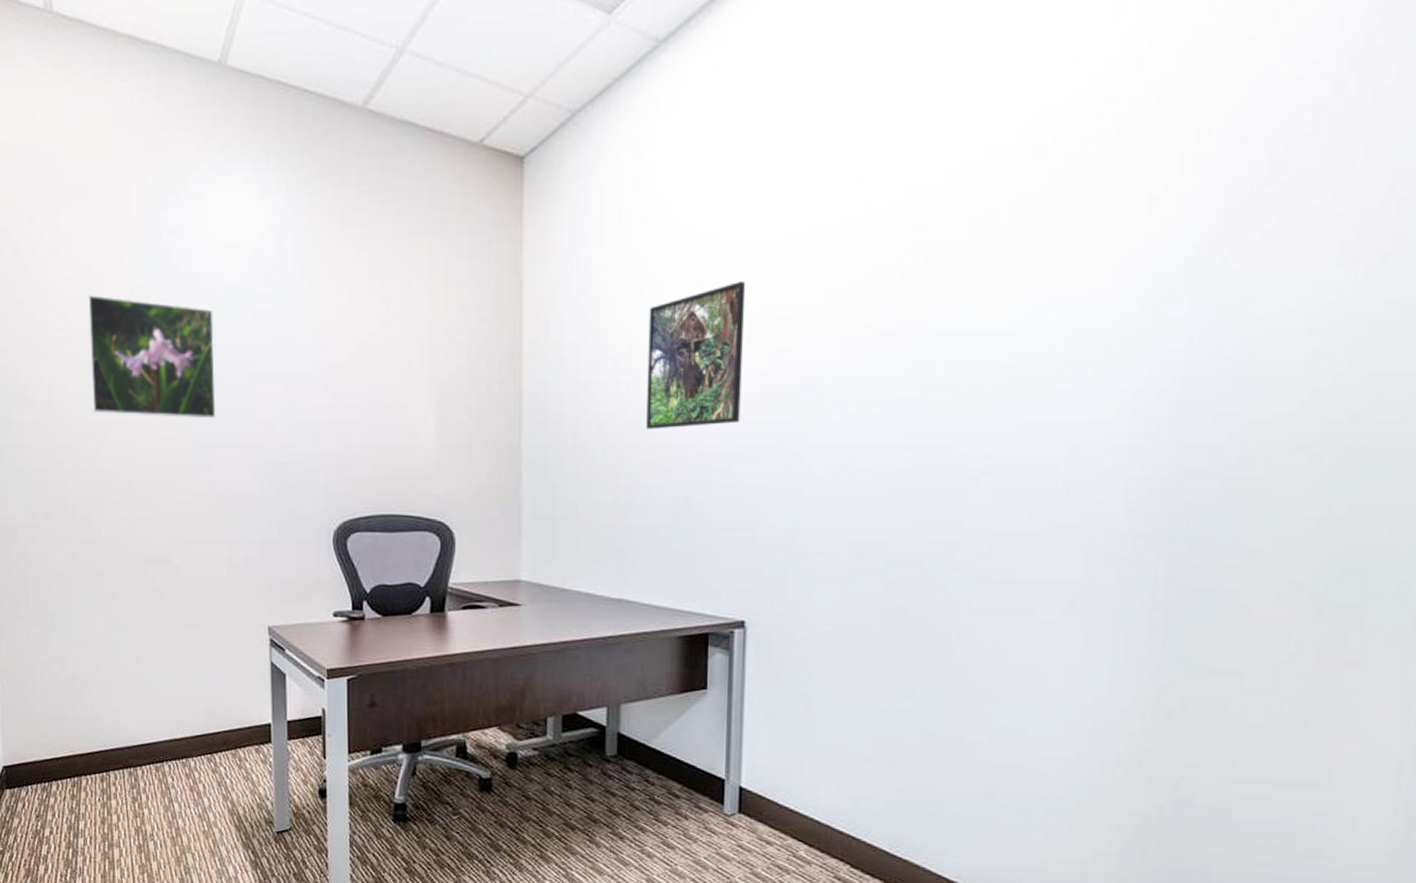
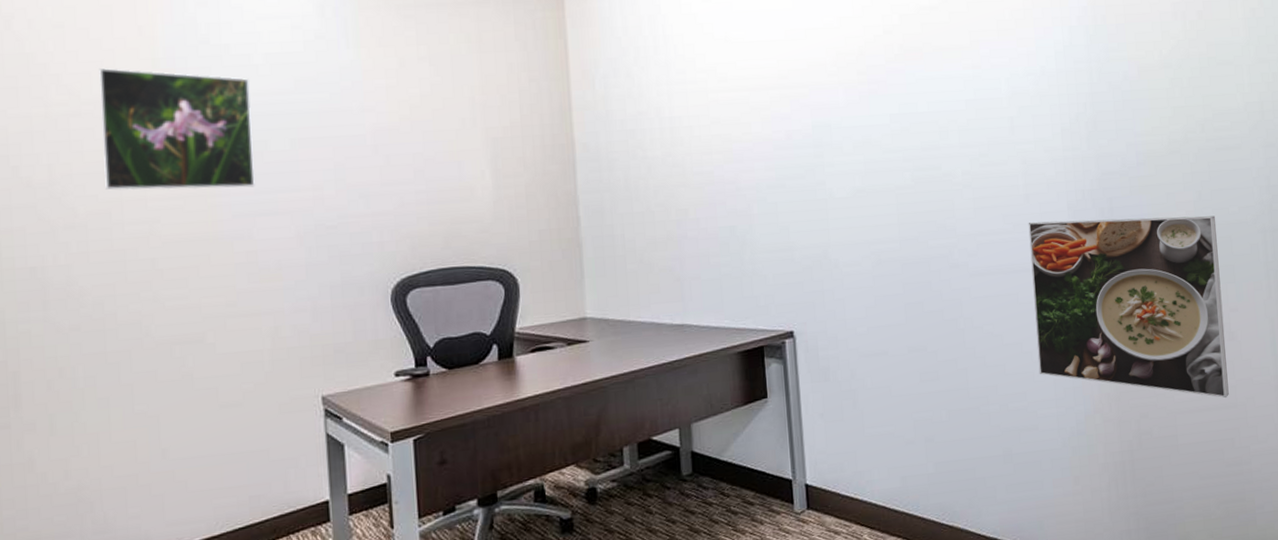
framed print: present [646,280,745,430] -> none [683,39,770,169]
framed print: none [1048,524,1349,774] -> present [1028,216,1229,398]

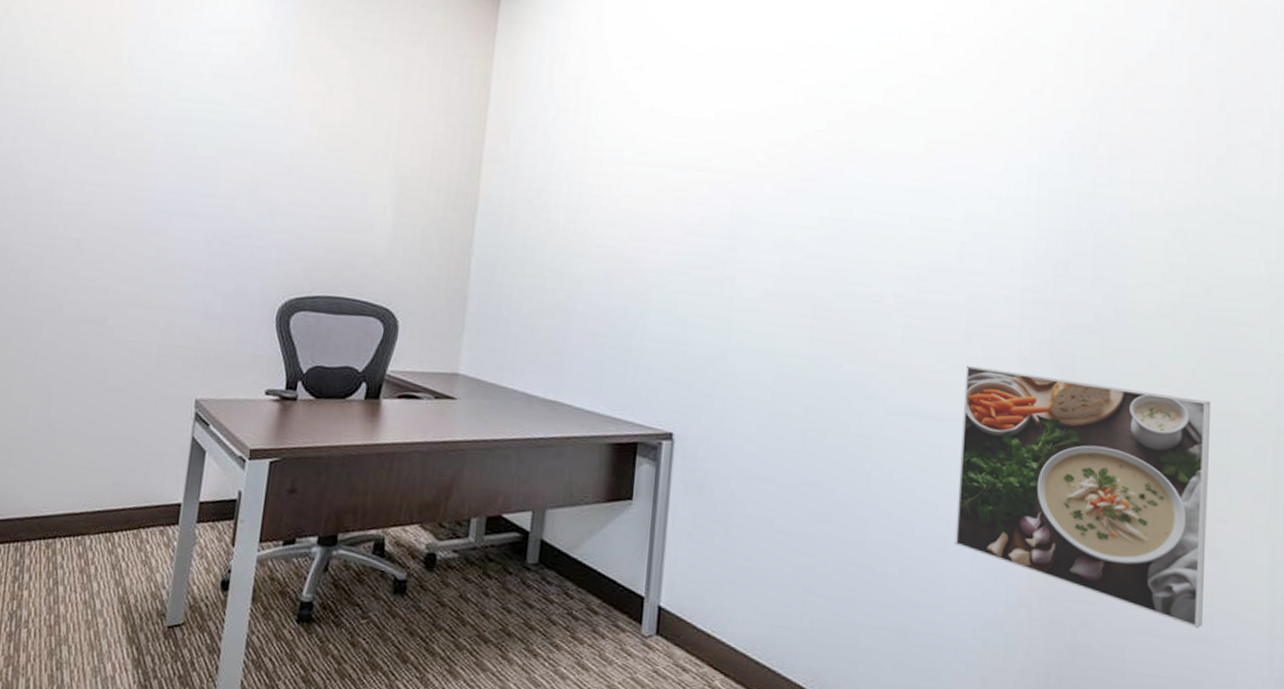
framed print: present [99,68,255,191] -> none [54,59,194,187]

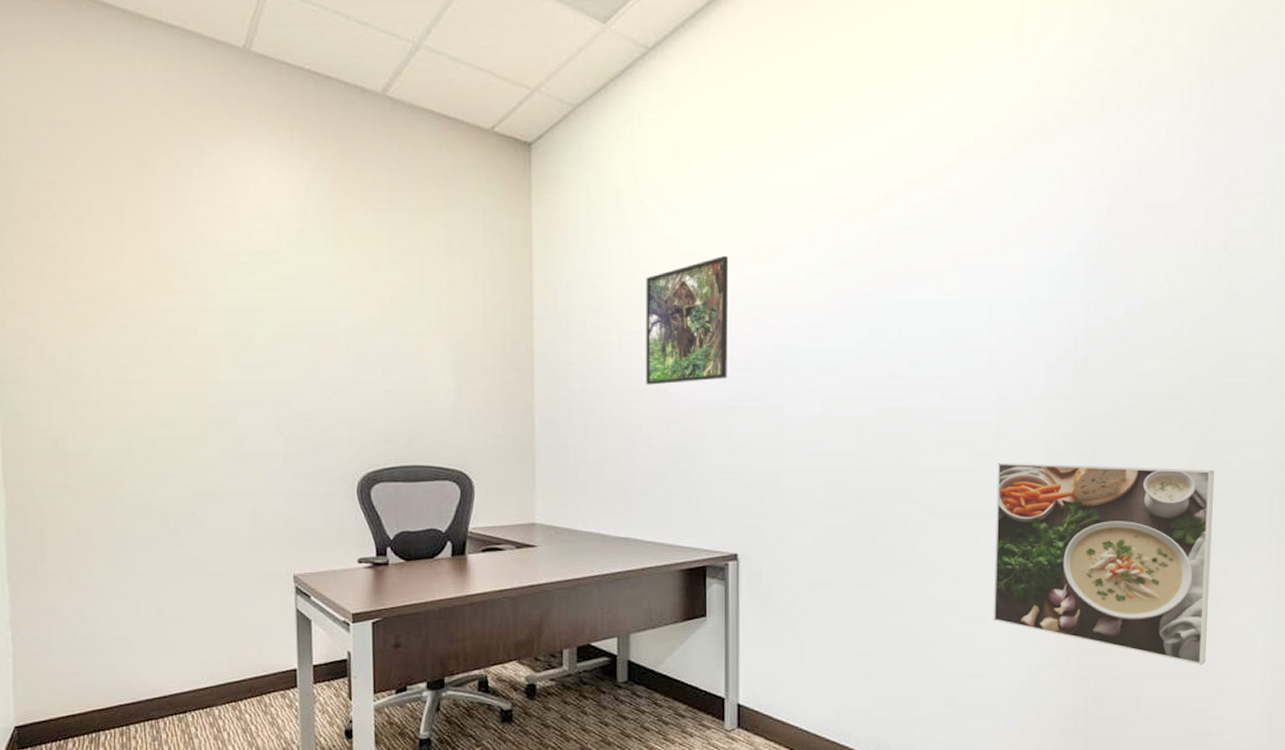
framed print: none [592,116,689,243] -> present [646,255,728,385]

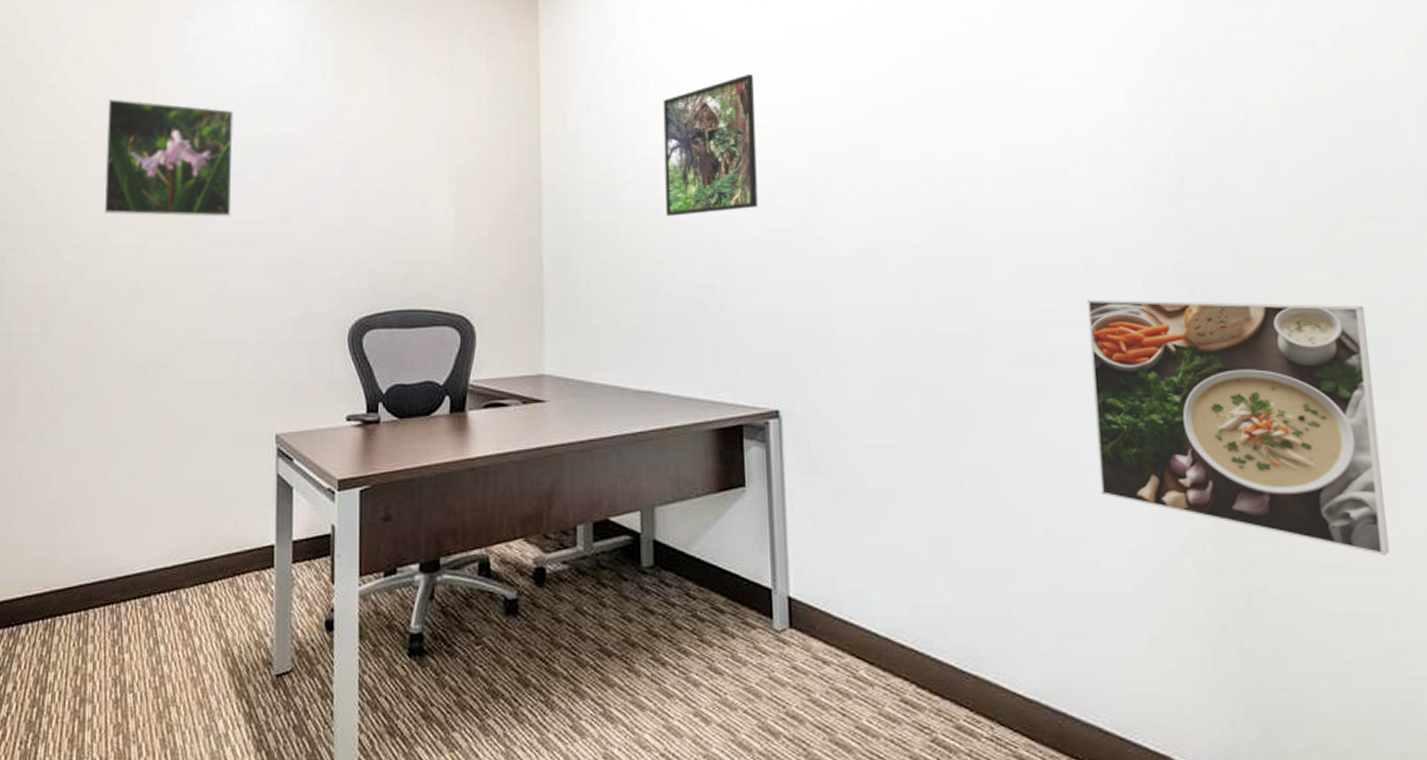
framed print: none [110,260,241,378] -> present [103,99,235,217]

